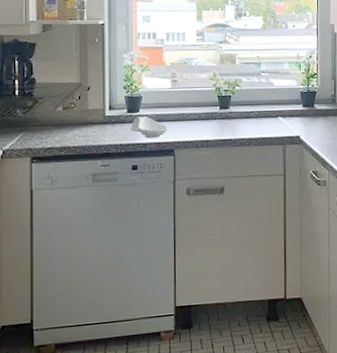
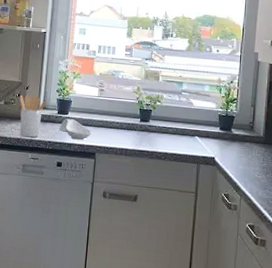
utensil holder: none [80,96,113,143] -> present [19,95,47,138]

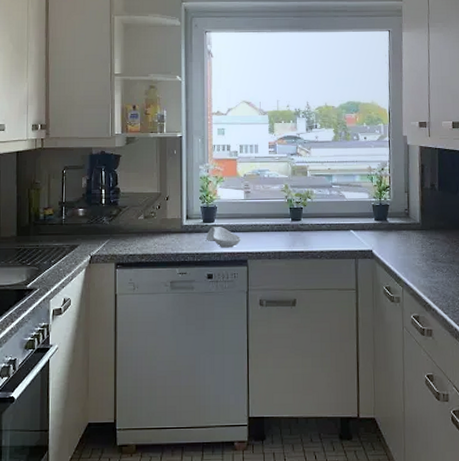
utensil holder: present [19,95,47,138] -> none [159,206,190,251]

